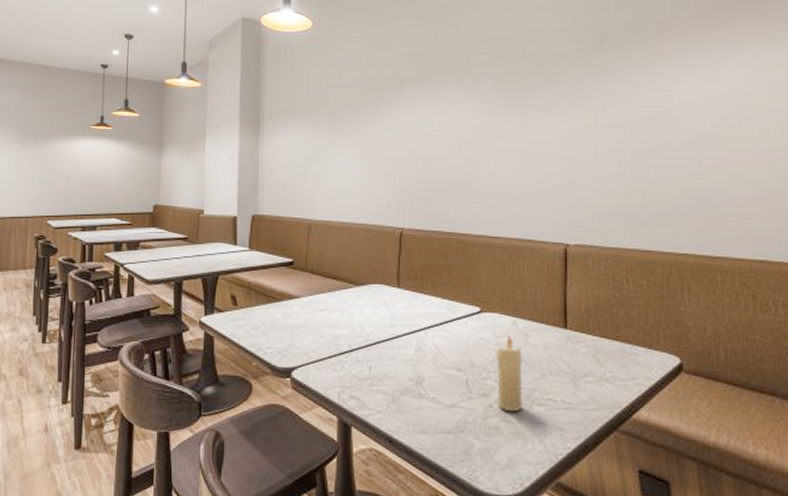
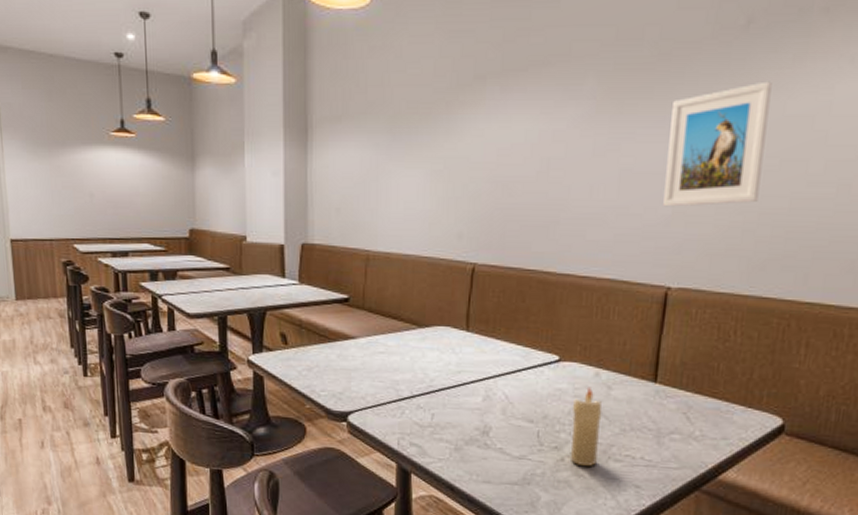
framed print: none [553,81,629,178] -> present [663,81,772,207]

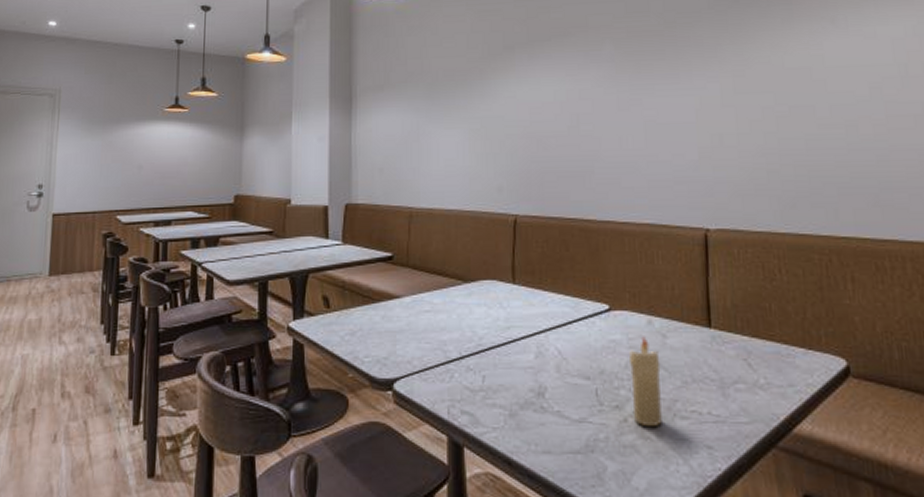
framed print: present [663,81,772,207] -> none [684,41,776,153]

